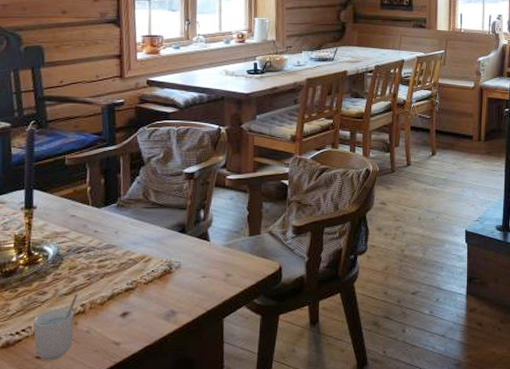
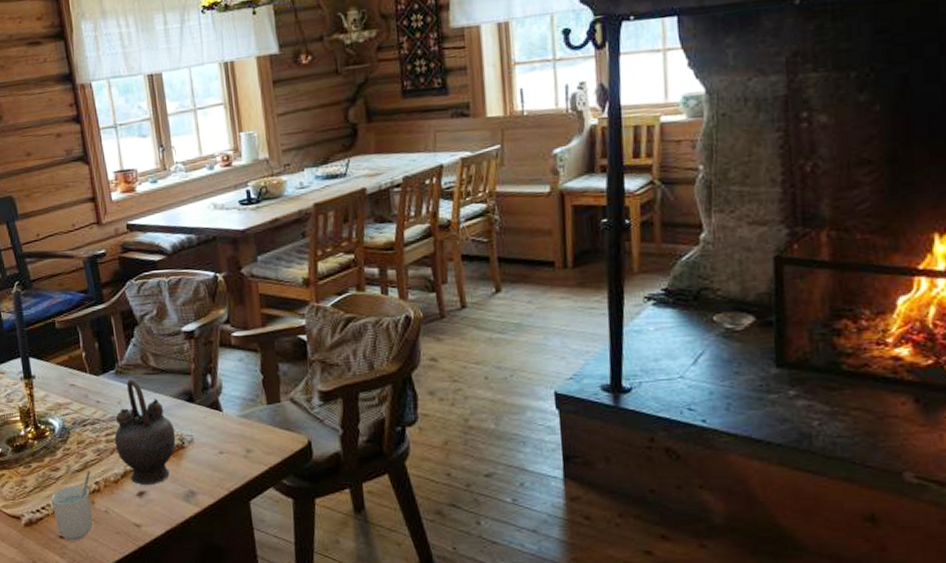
teapot: none [106,211,165,306] -> present [114,378,176,485]

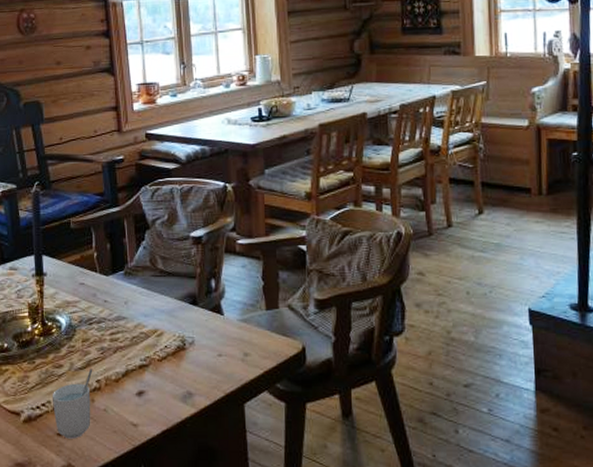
teapot: present [114,378,176,485] -> none [119,279,178,385]

